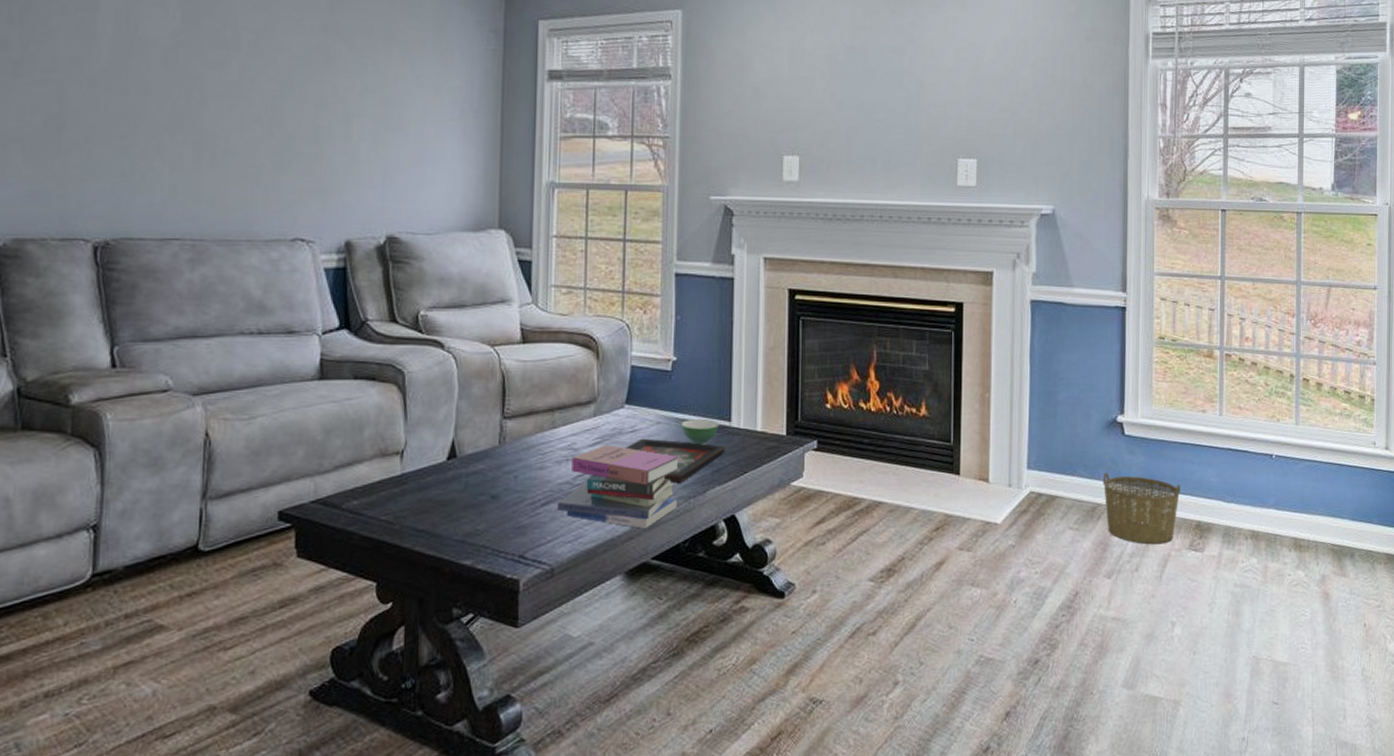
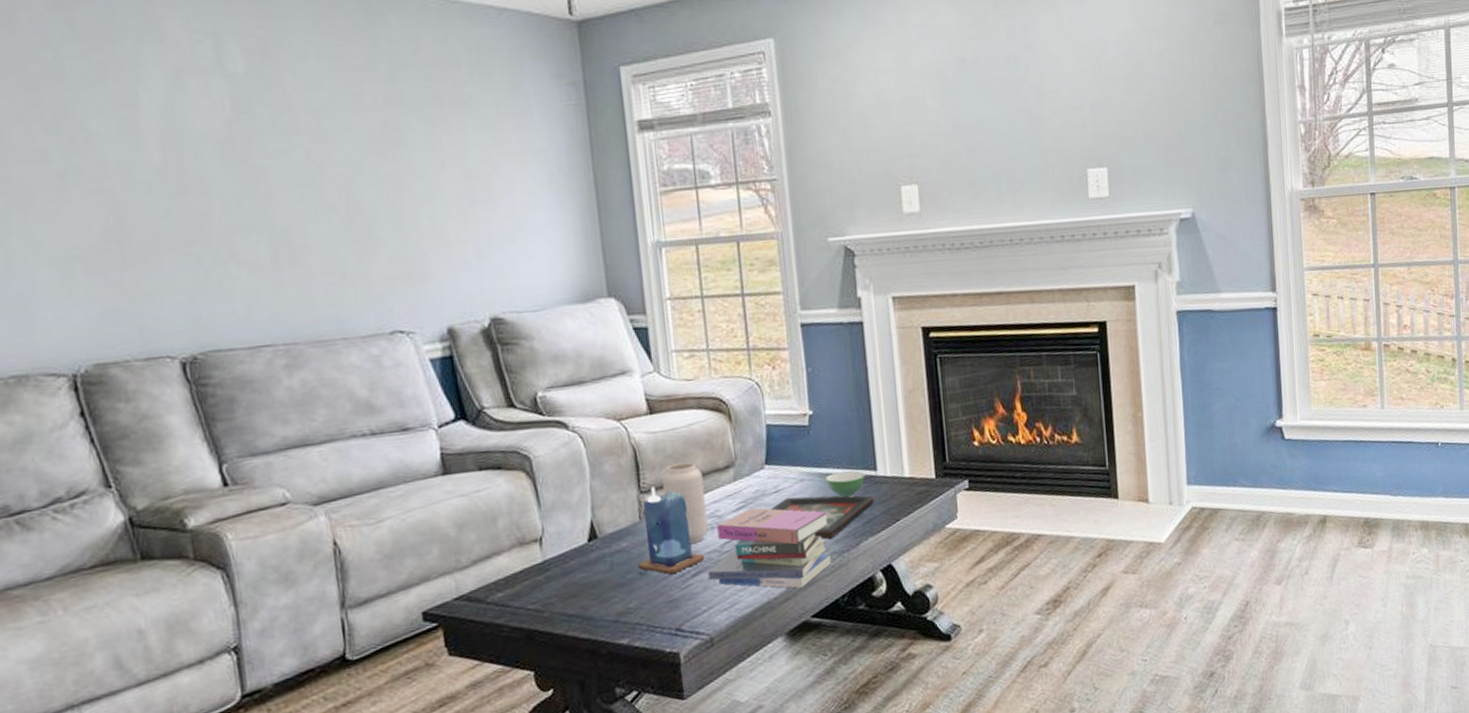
candle: none [491,413,556,502] -> present [638,486,705,575]
vase: none [525,393,564,473] -> present [662,462,708,544]
basket: present [1103,472,1181,545] -> none [1265,479,1346,547]

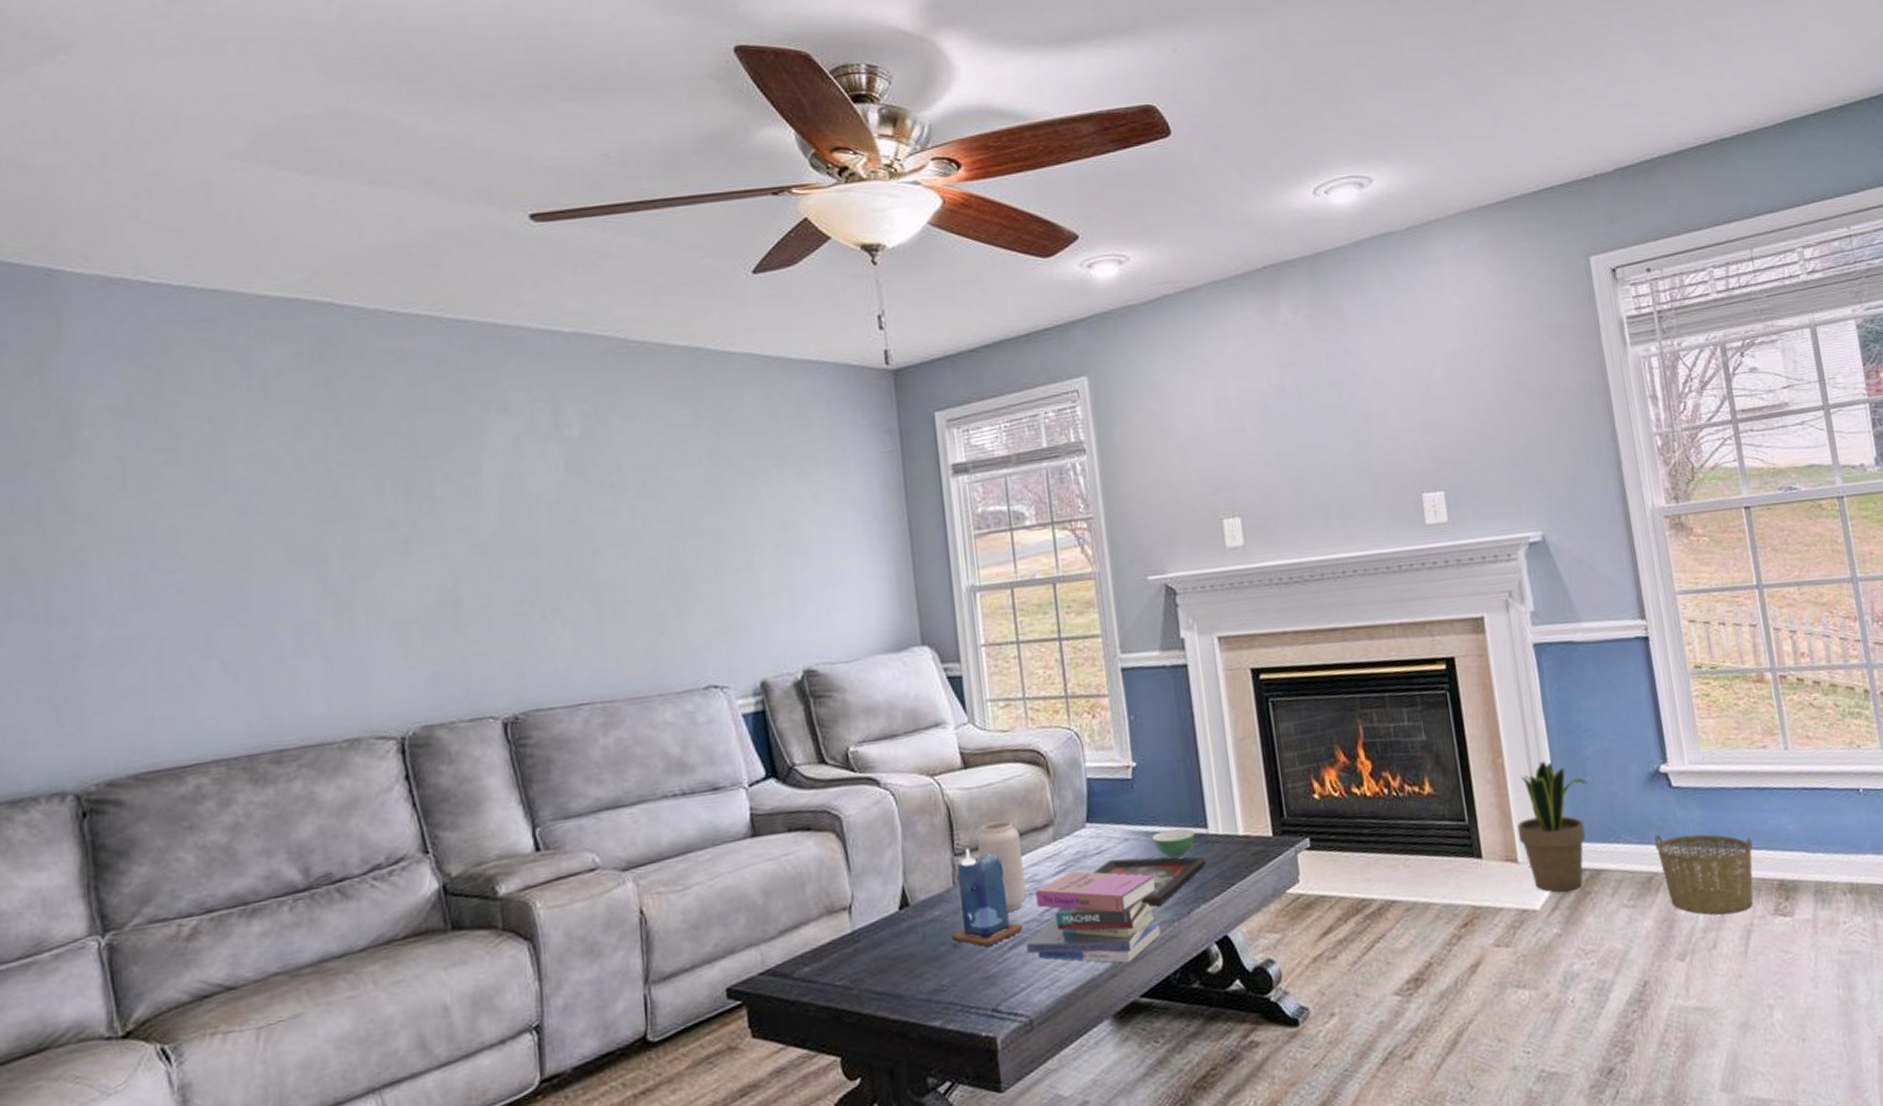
potted plant: none [1150,415,1213,528] -> present [1517,760,1587,893]
basket: none [1265,479,1346,547] -> present [1654,833,1754,915]

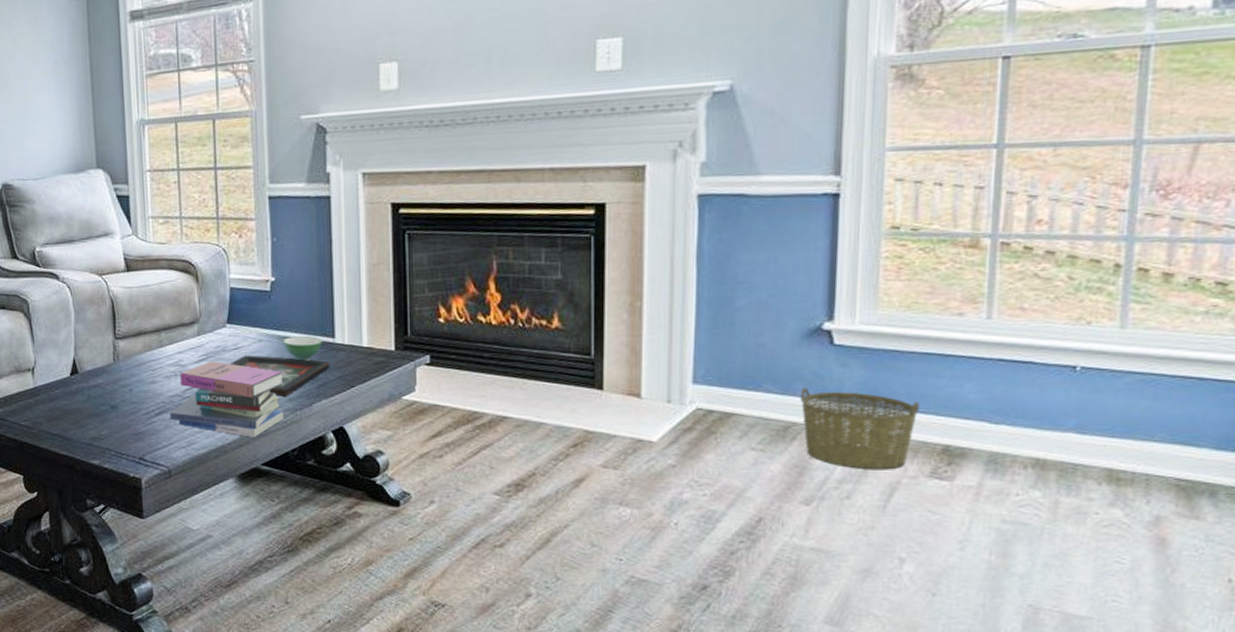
candle: present [951,848,1023,948] -> none [110,334,168,411]
vase: present [977,820,1026,912] -> none [134,316,172,387]
potted plant: present [1517,760,1587,893] -> none [645,307,733,429]

